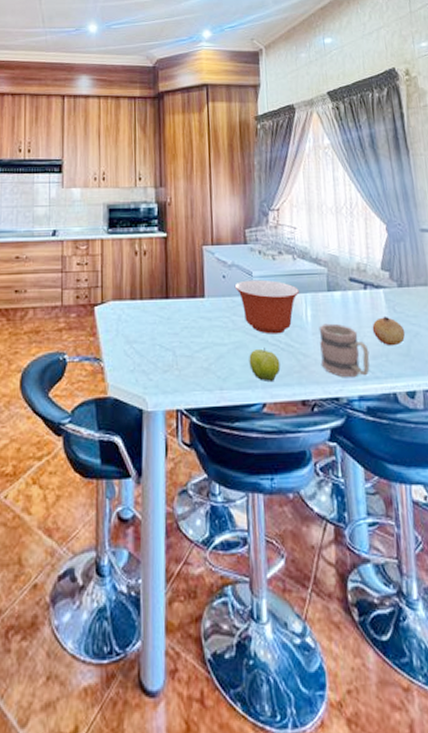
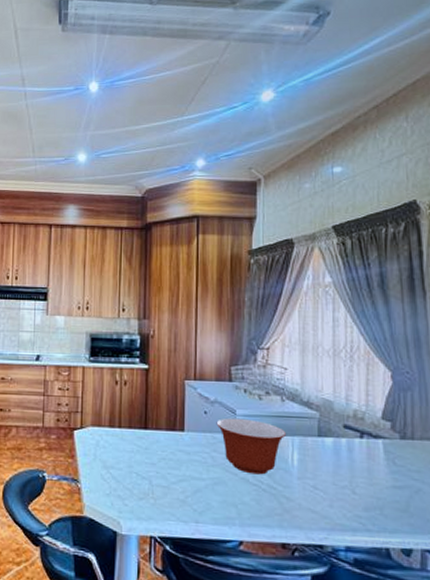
fruit: present [249,348,281,383] -> none [227,487,261,522]
mug: present [318,323,370,378] -> none [305,469,361,528]
fruit: present [372,316,406,346] -> none [366,467,405,500]

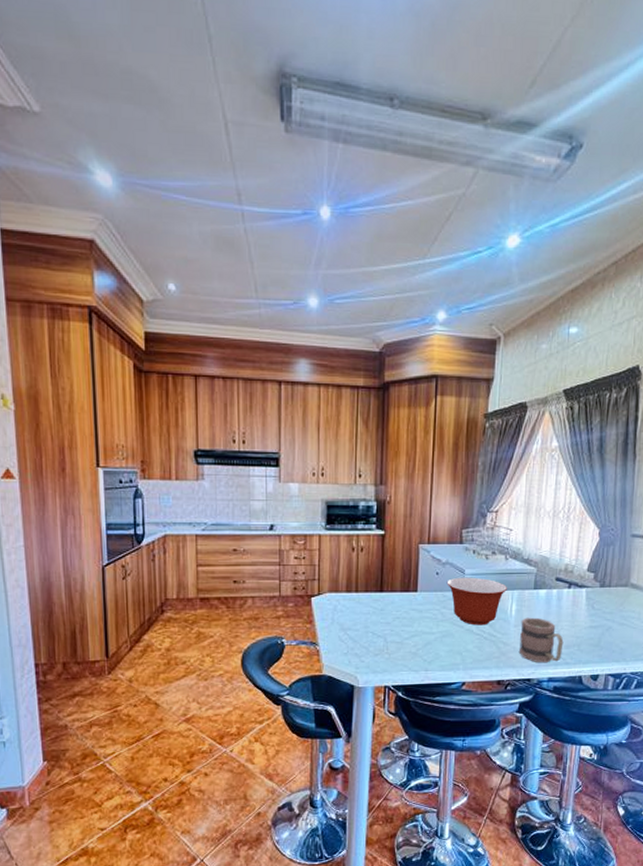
mug: none [305,469,361,528] -> present [518,617,564,663]

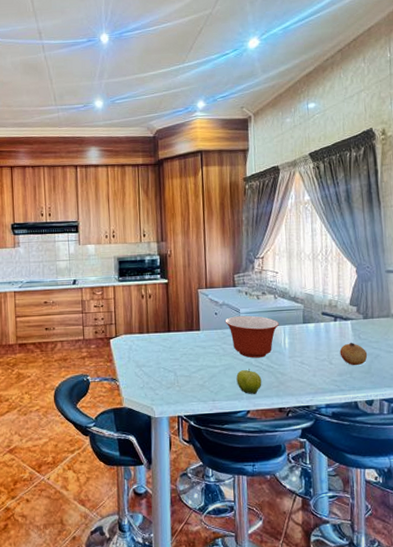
fruit: none [454,637,482,666] -> present [236,369,262,395]
mug: present [518,617,564,663] -> none [294,349,337,391]
fruit: none [570,612,599,638] -> present [339,342,368,366]

